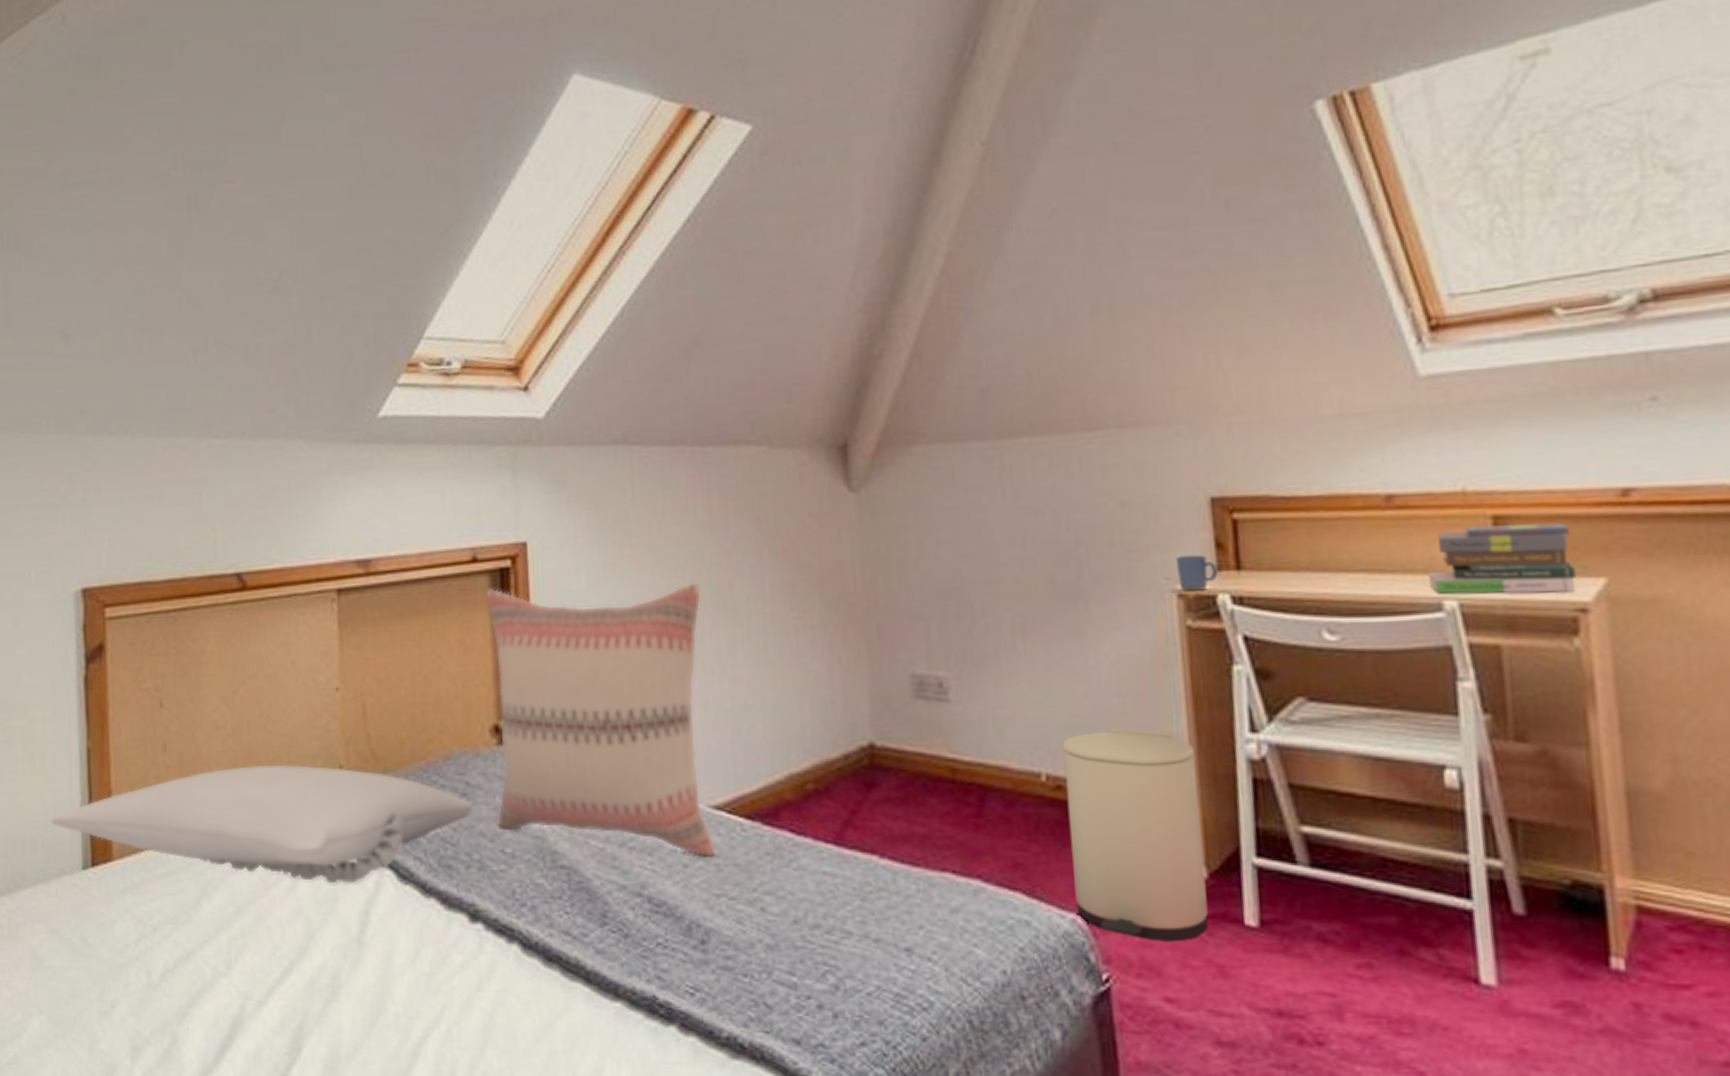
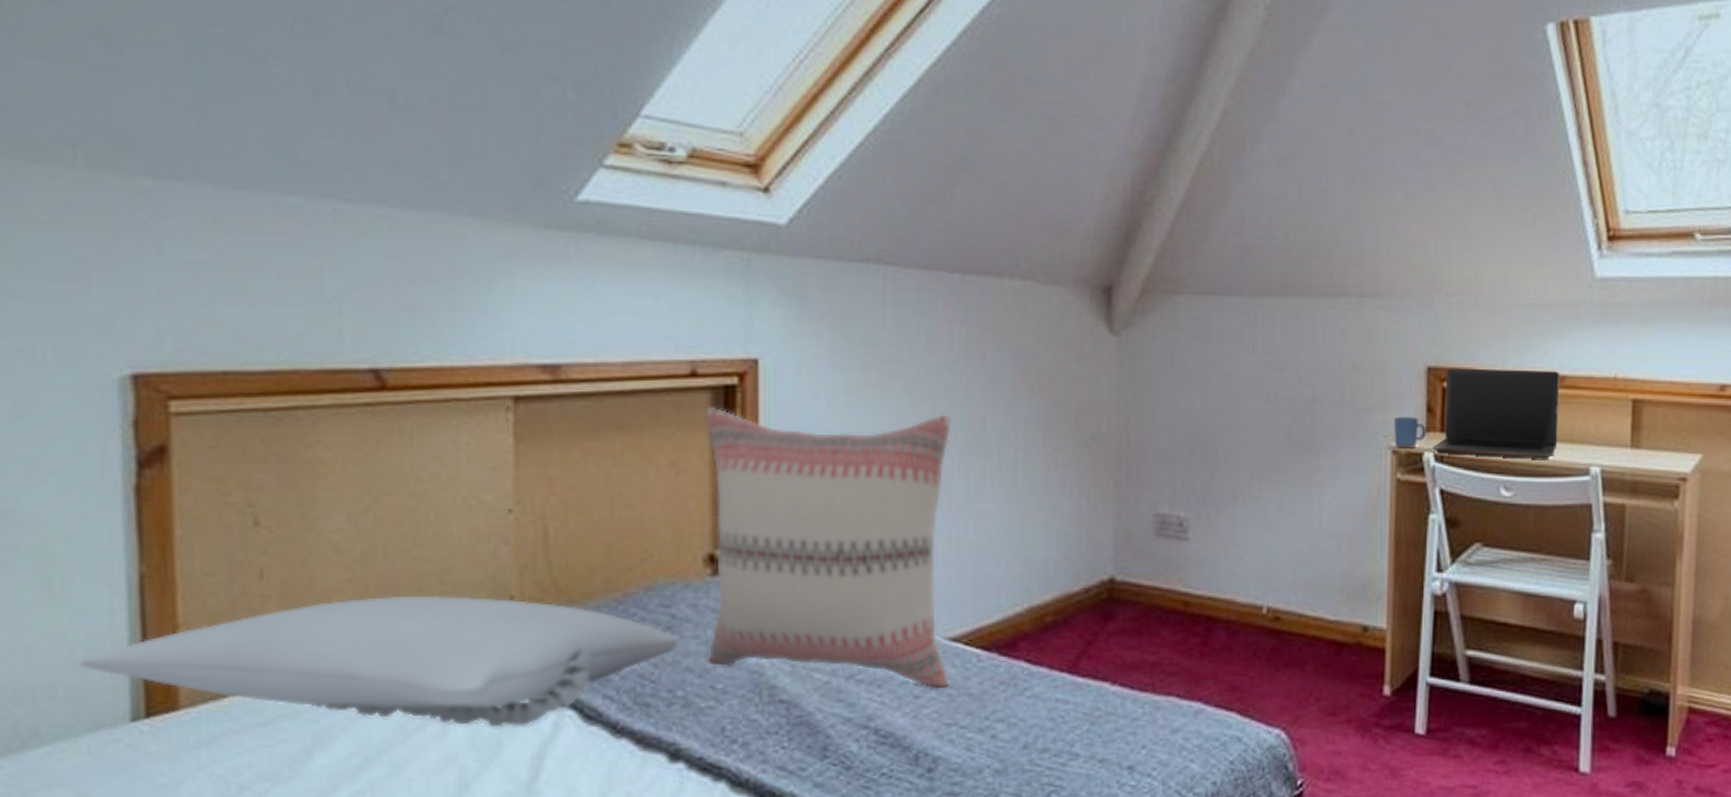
pedal bin: present [1063,727,1209,942] -> none [1282,566,1392,750]
laptop computer: none [1227,490,1394,596] -> present [1432,369,1560,459]
books: present [1427,523,1577,594] -> none [1581,406,1683,464]

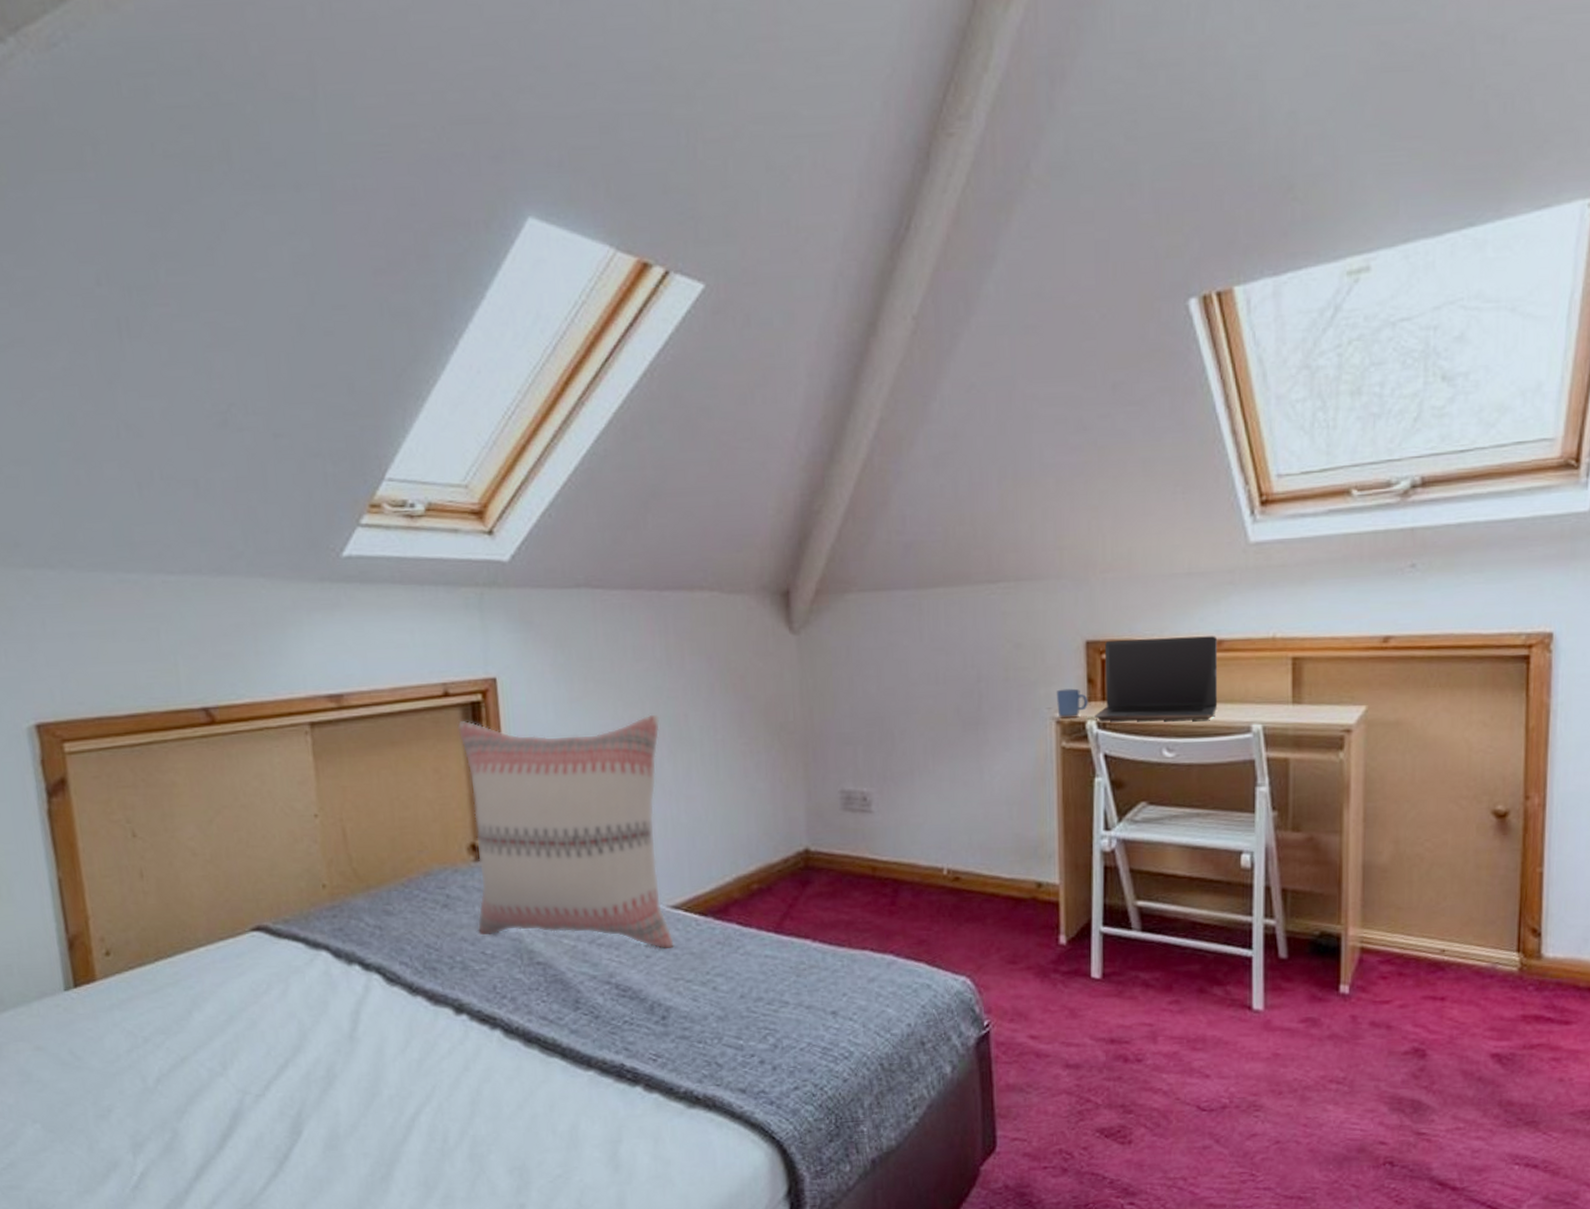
pillow: present [79,595,681,728] -> none [25,885,456,990]

